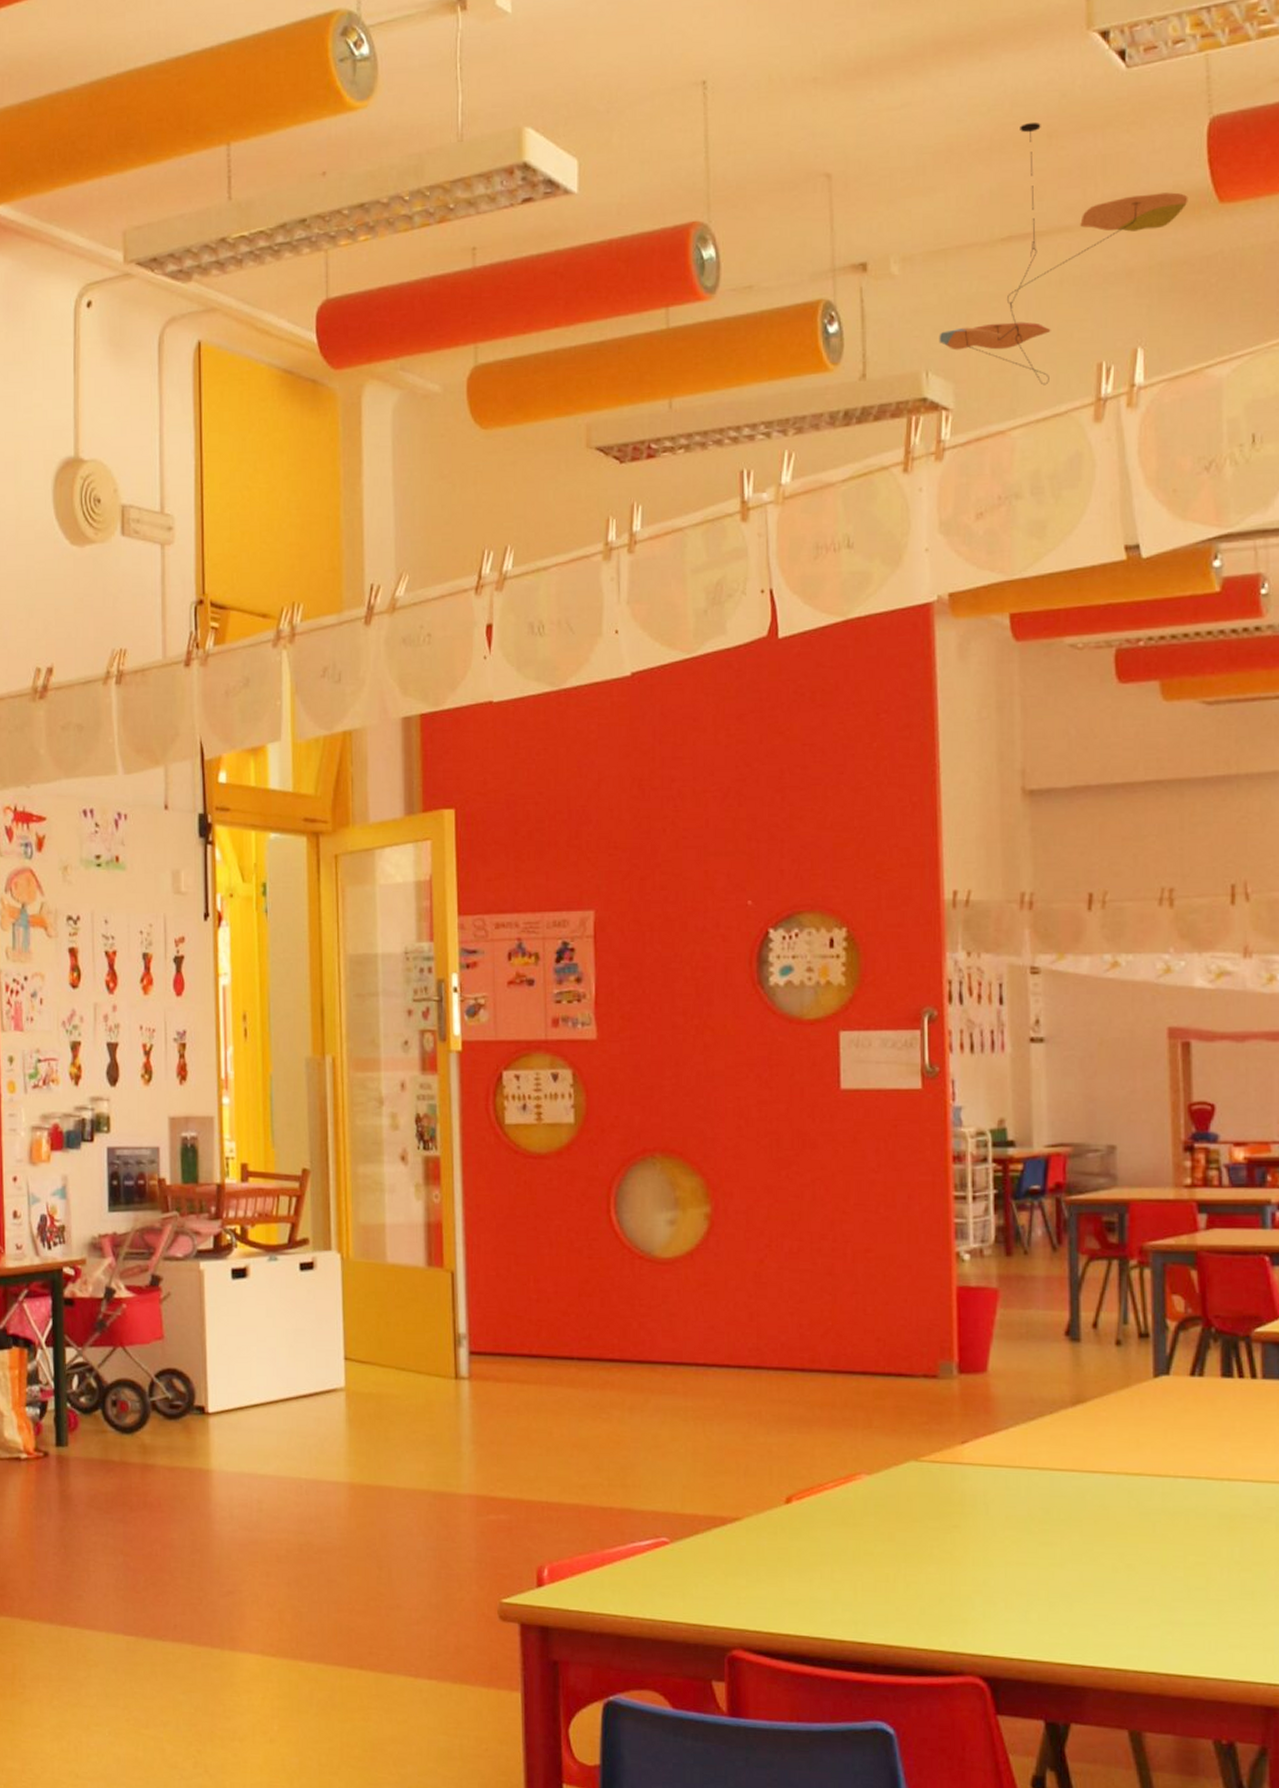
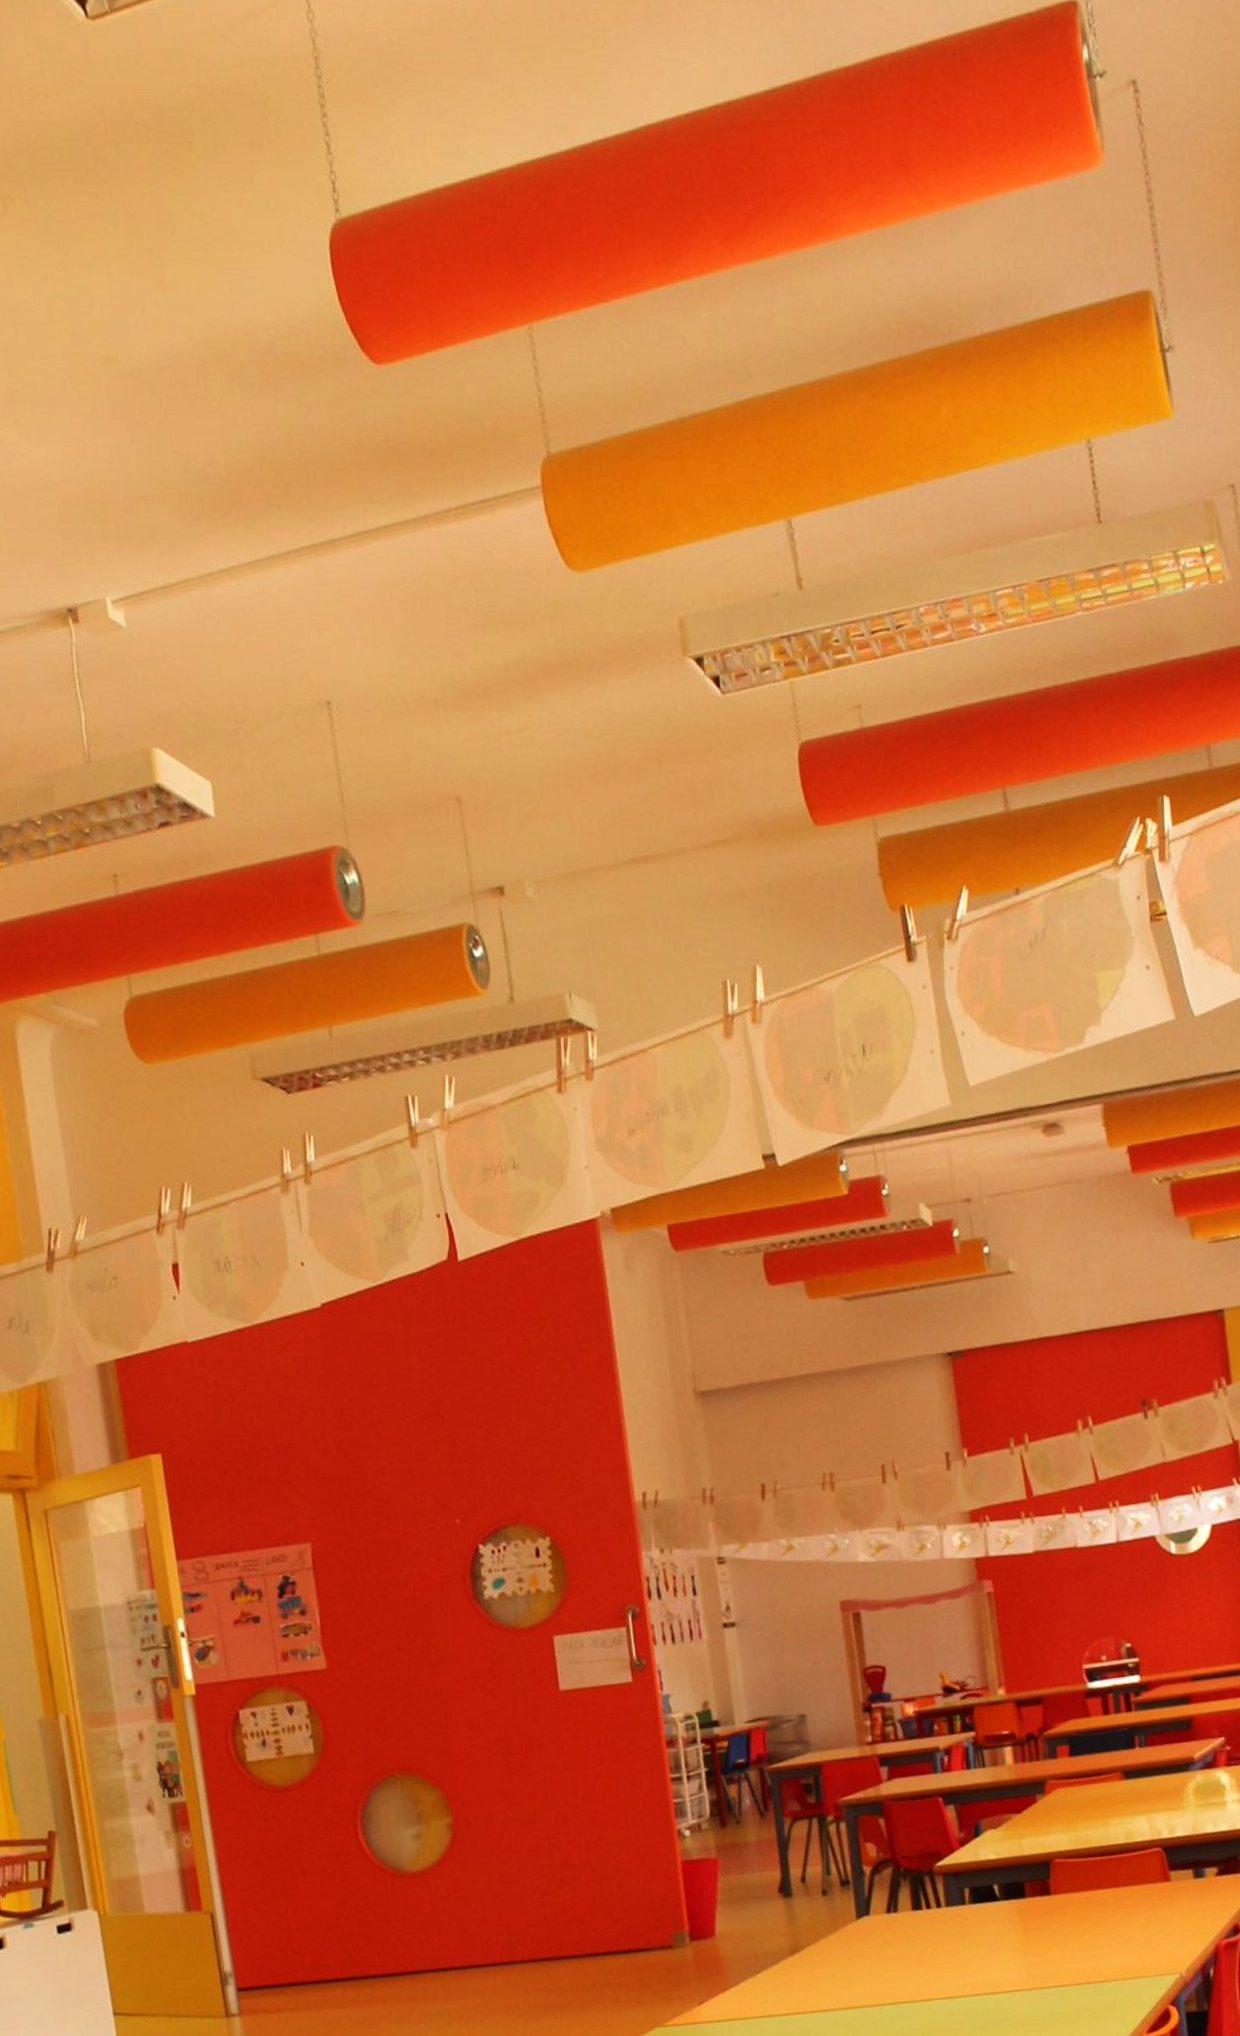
ceiling mobile: present [939,122,1188,386] -> none [577,746,788,1004]

